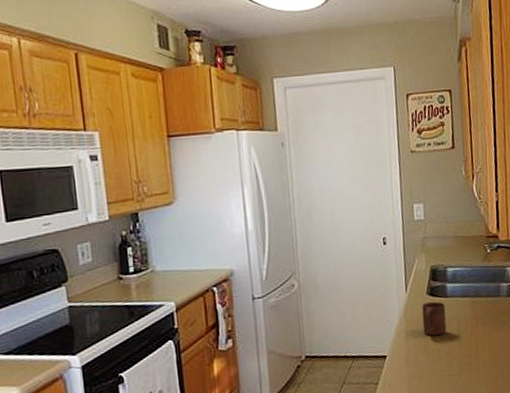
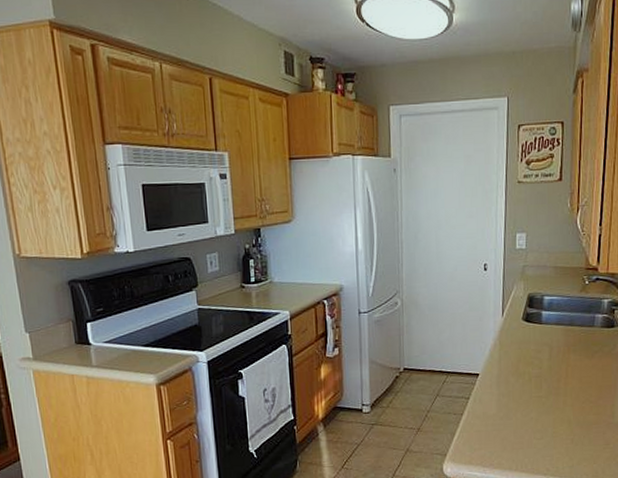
cup: present [422,301,447,336] -> none [516,327,540,359]

